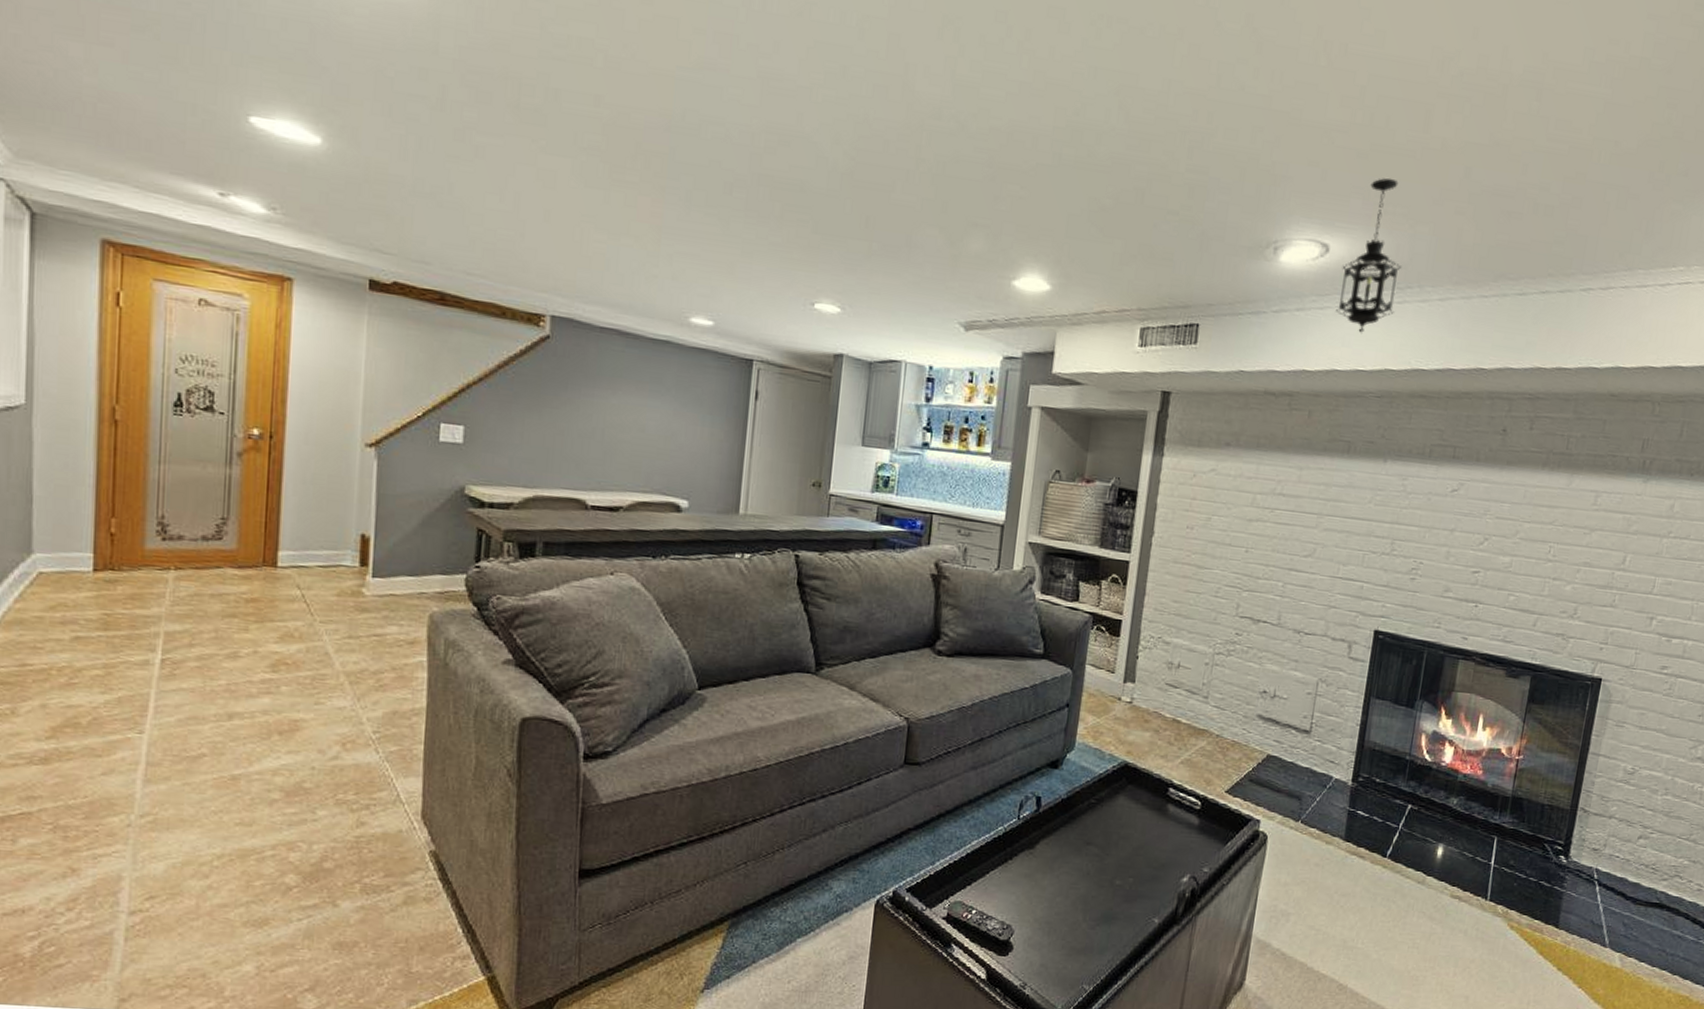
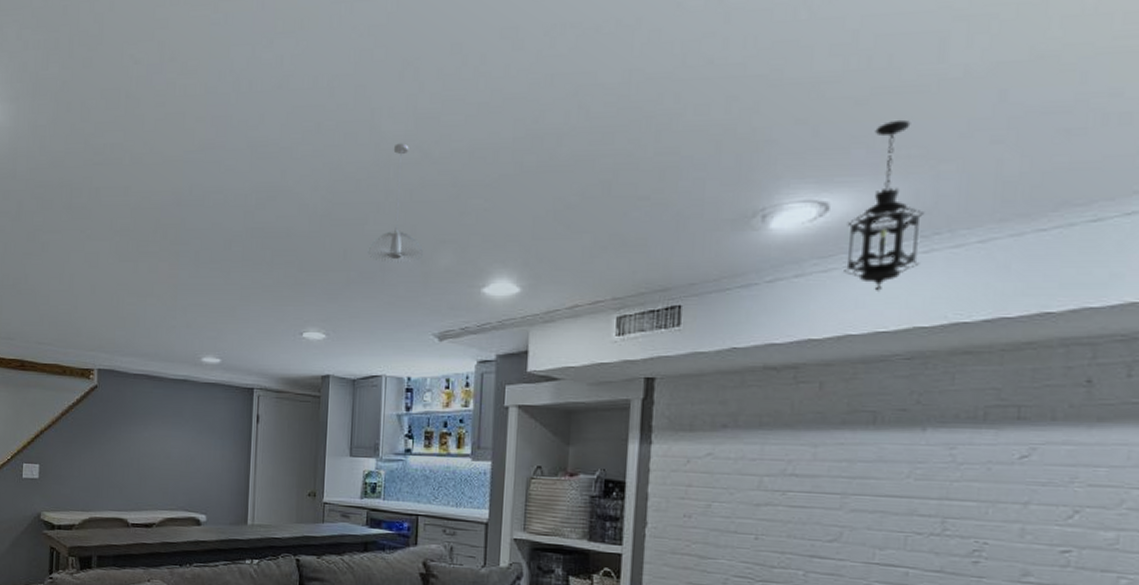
pendant light: none [893,108,953,242] -> present [367,143,423,263]

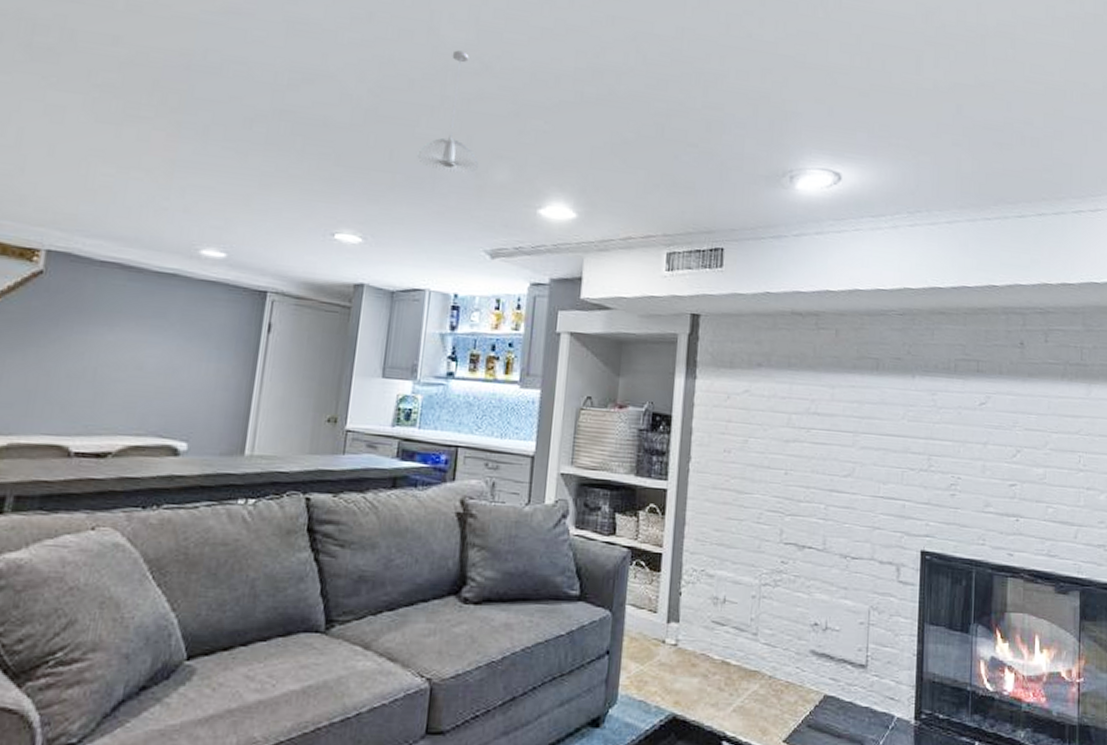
hanging lantern: present [844,119,924,293] -> none [853,114,909,256]

